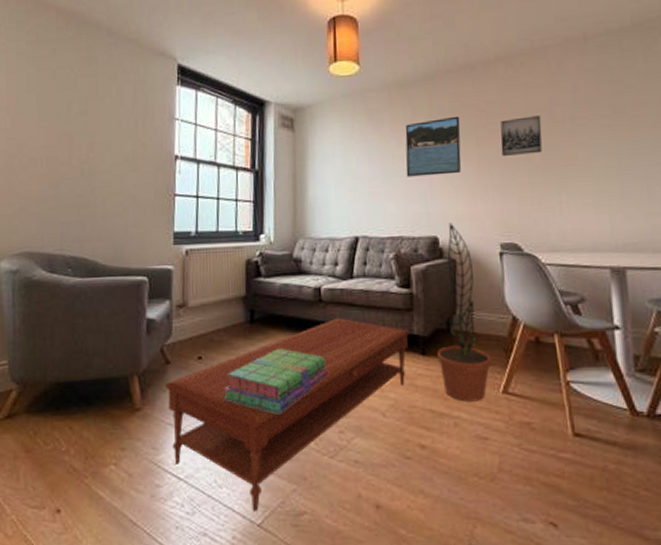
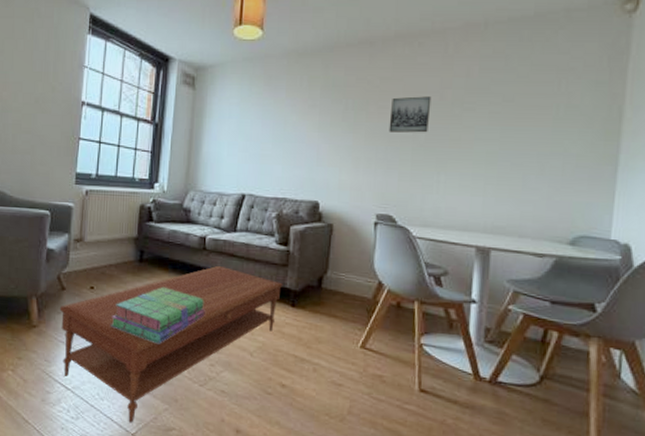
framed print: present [405,116,462,177] -> none [296,89,354,145]
decorative plant: present [437,223,492,402] -> none [306,190,354,353]

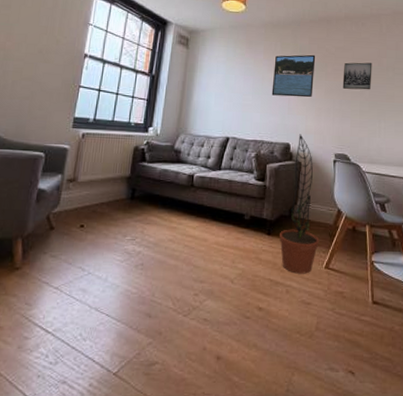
coffee table: present [59,265,283,423] -> none [45,200,261,362]
stack of books: present [111,286,205,344] -> none [99,222,191,278]
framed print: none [296,89,354,145] -> present [271,54,316,98]
decorative plant: none [306,190,354,353] -> present [279,134,320,274]

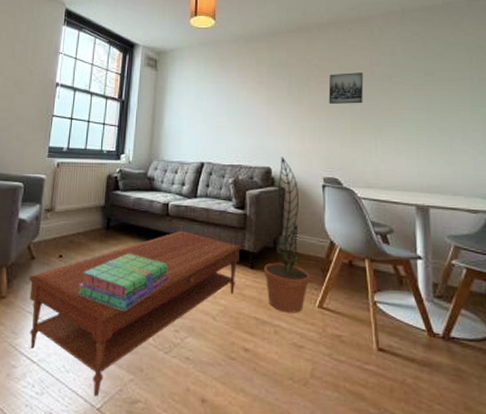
coffee table: none [45,200,261,362] -> present [28,230,242,397]
stack of books: none [99,222,191,278] -> present [78,253,169,311]
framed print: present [271,54,316,98] -> none [248,68,296,116]

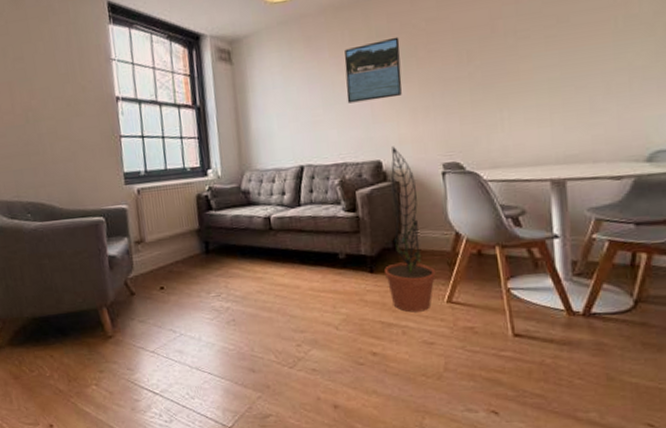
coffee table: present [28,230,242,397] -> none [132,243,358,417]
stack of books: present [78,253,169,311] -> none [187,274,283,334]
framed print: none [248,68,296,116] -> present [344,36,402,104]
wall art: present [328,72,364,104] -> none [441,30,484,76]

